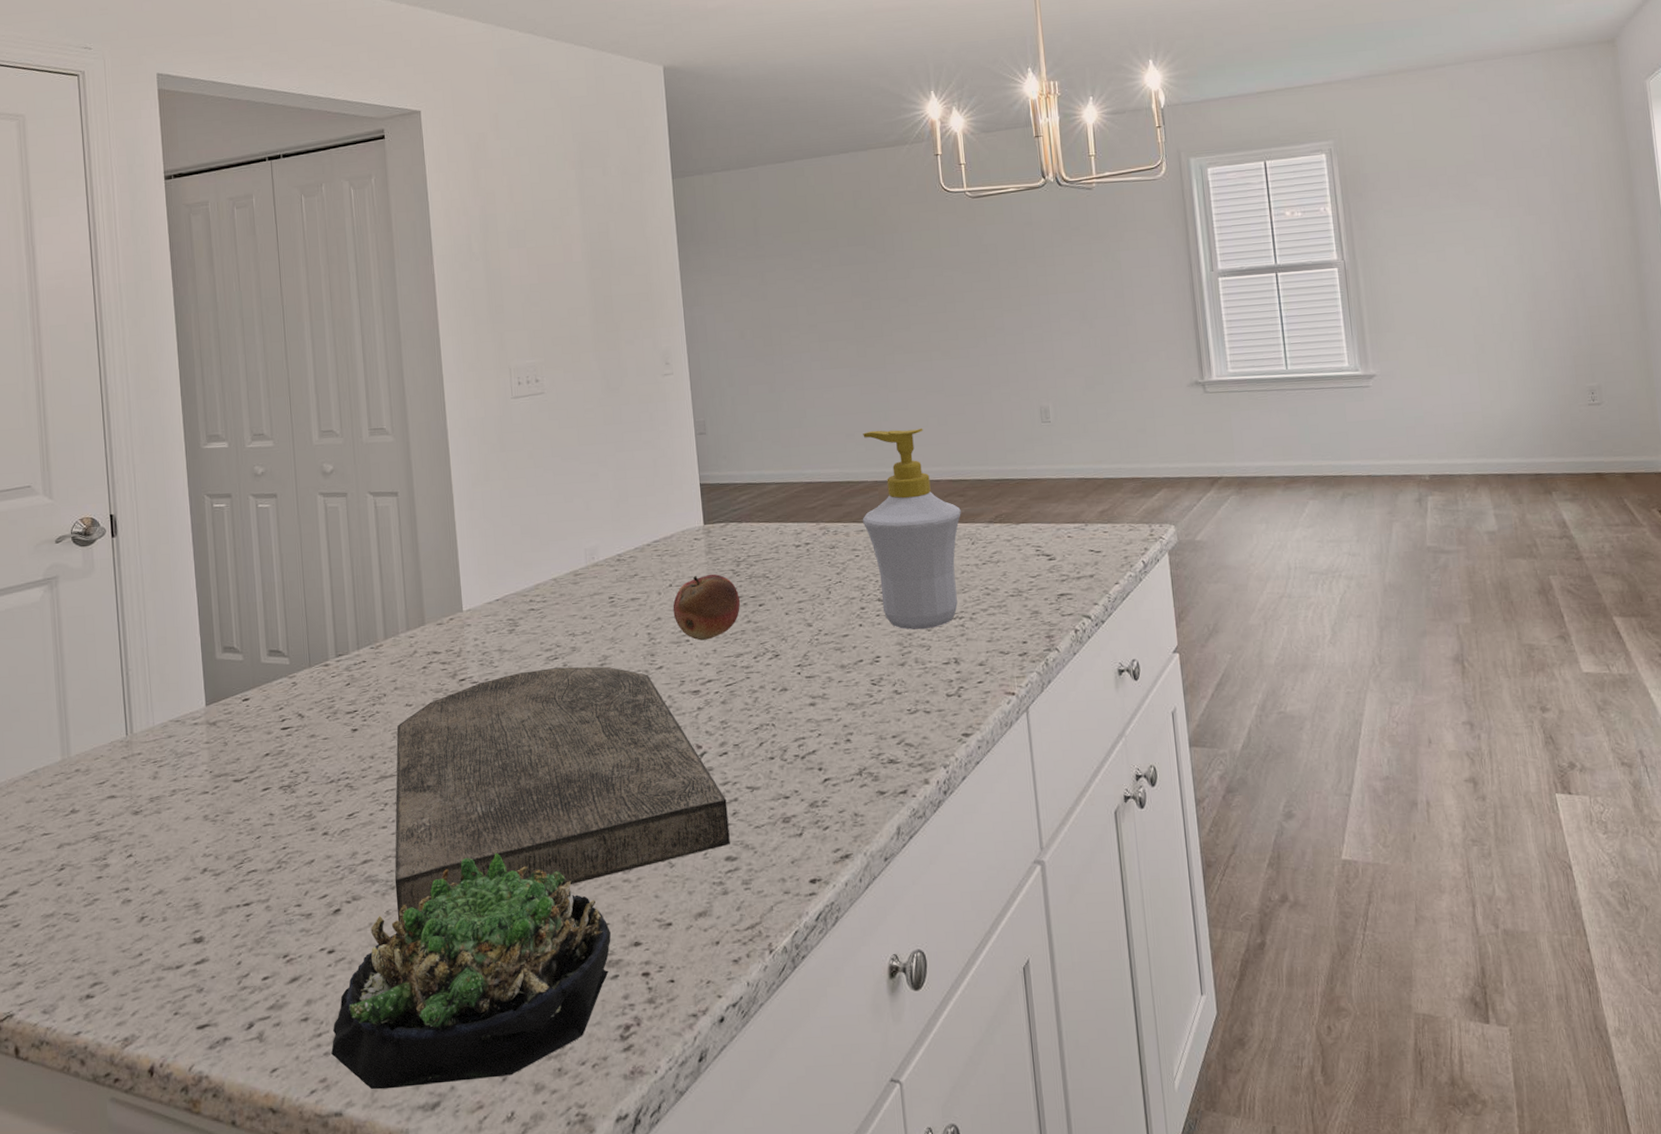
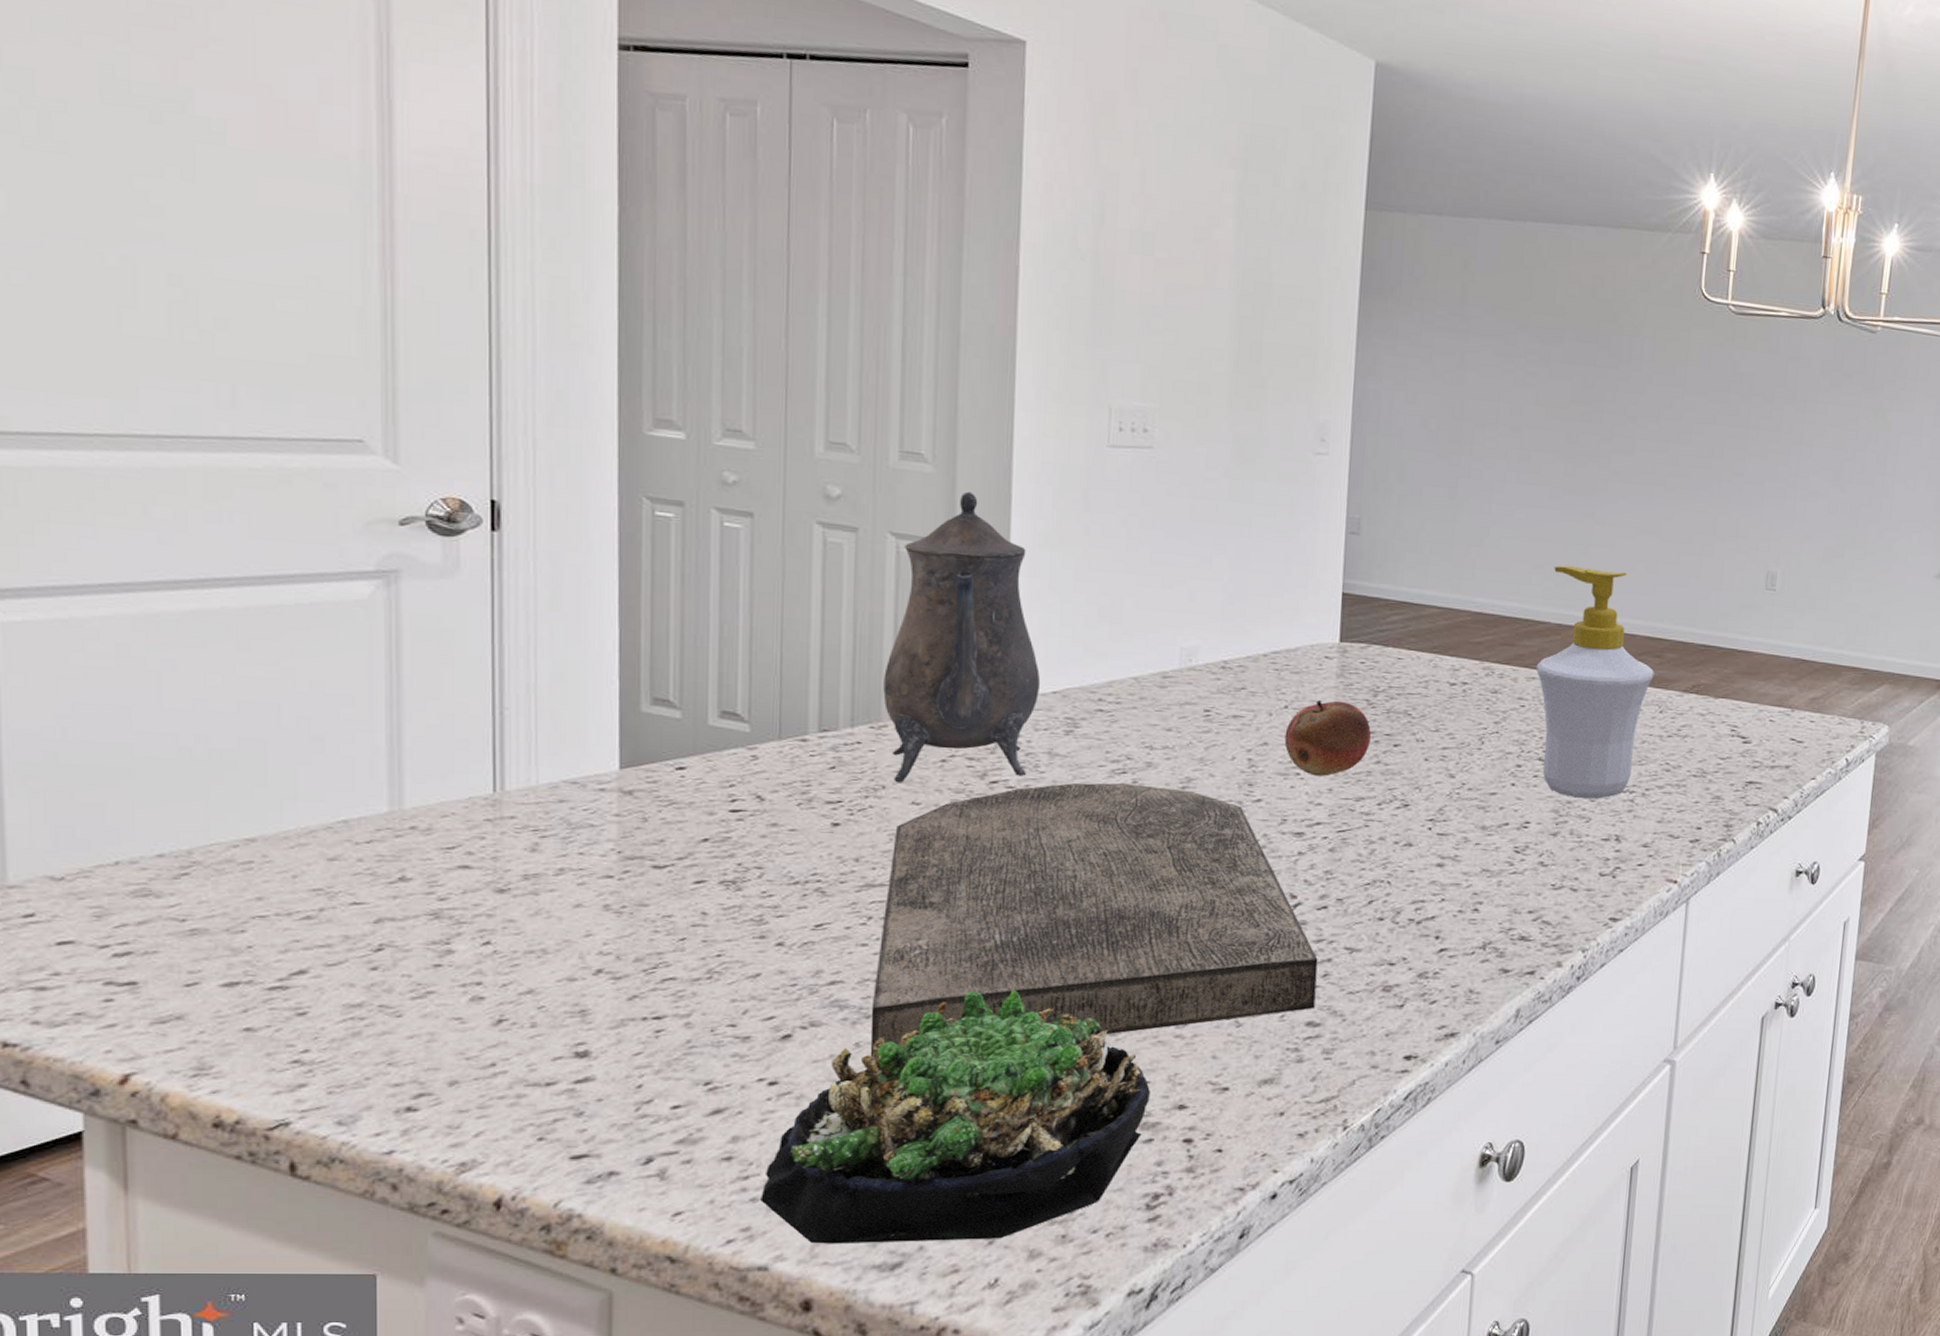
teapot: none [376,451,487,690] -> present [883,491,1041,783]

